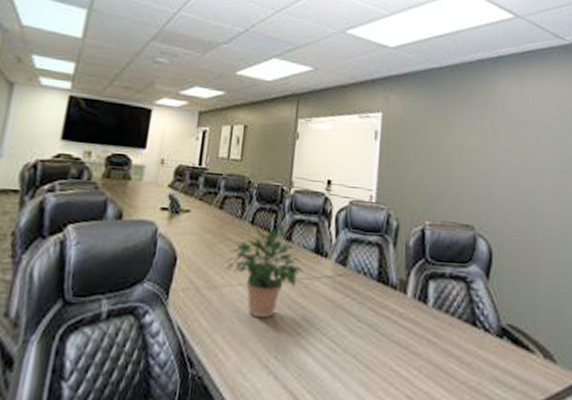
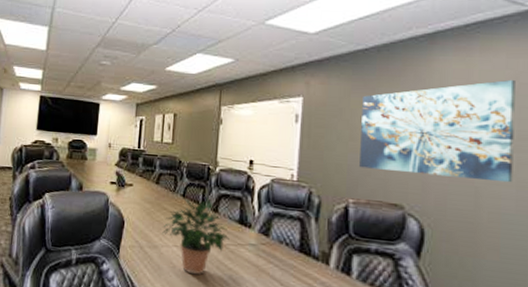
wall art: none [435,105,561,201] -> present [359,79,515,183]

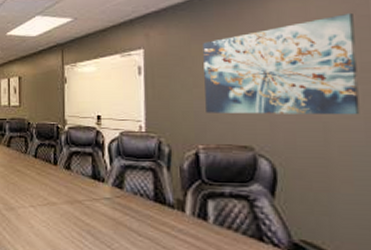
potted plant: present [160,195,229,275] -> none [15,154,84,233]

